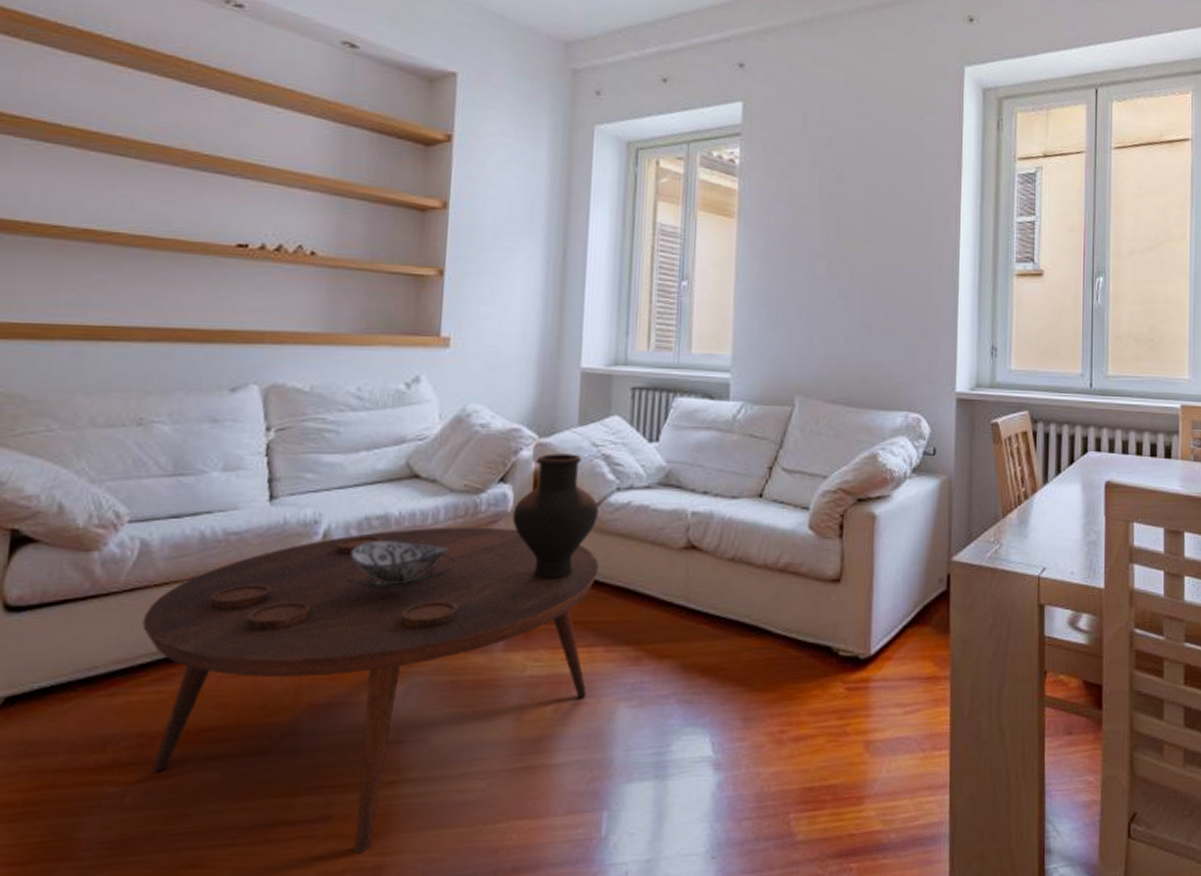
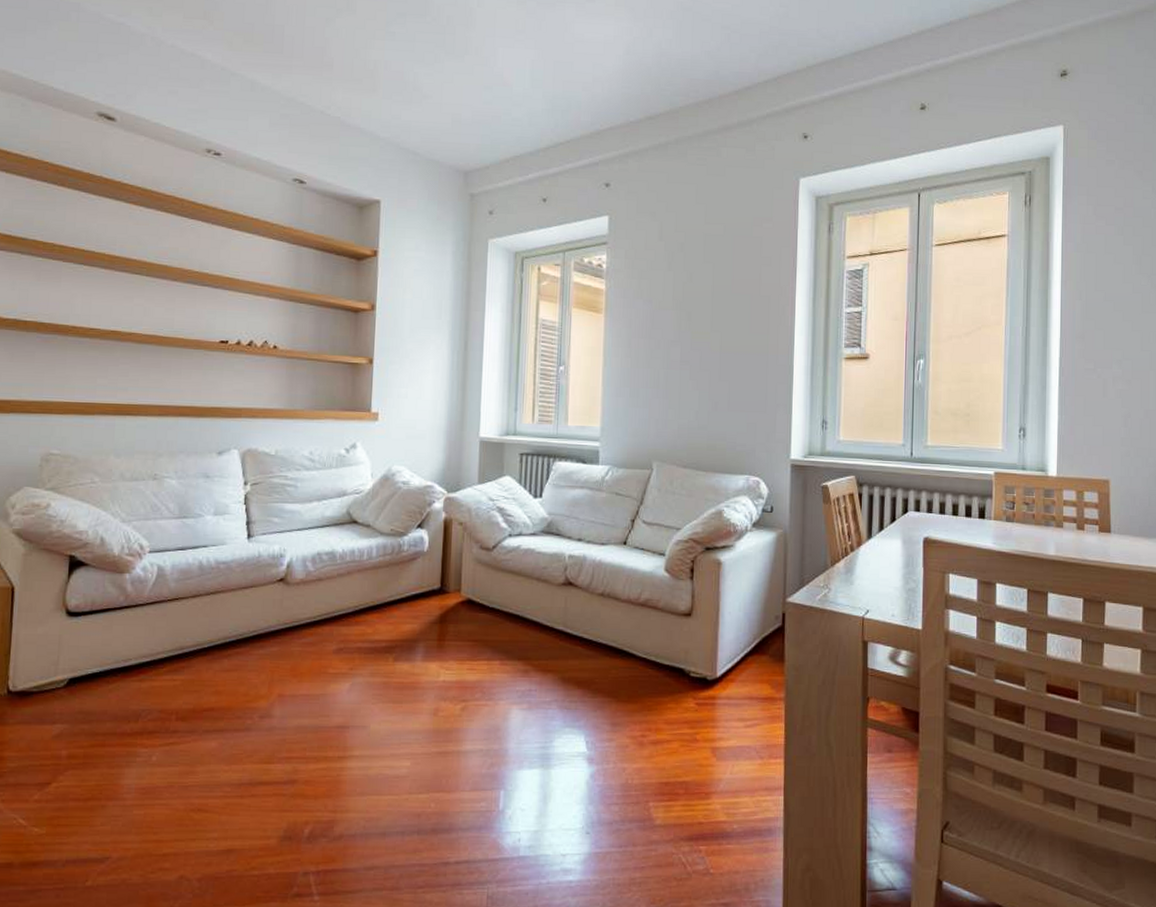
coffee table: present [142,527,599,854] -> none [160,562,495,810]
decorative bowl: present [349,541,448,585] -> none [306,572,379,606]
vase: present [512,453,599,579] -> none [428,506,495,605]

